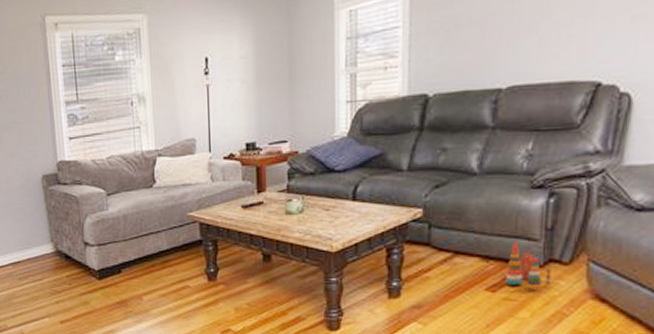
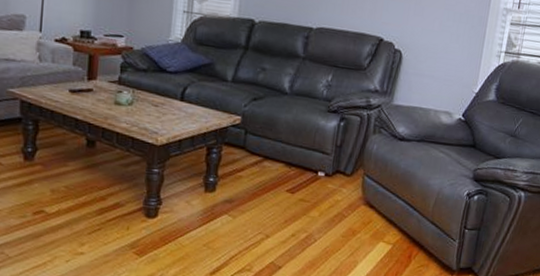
stacking toy: present [506,240,551,288] -> none [302,152,337,193]

